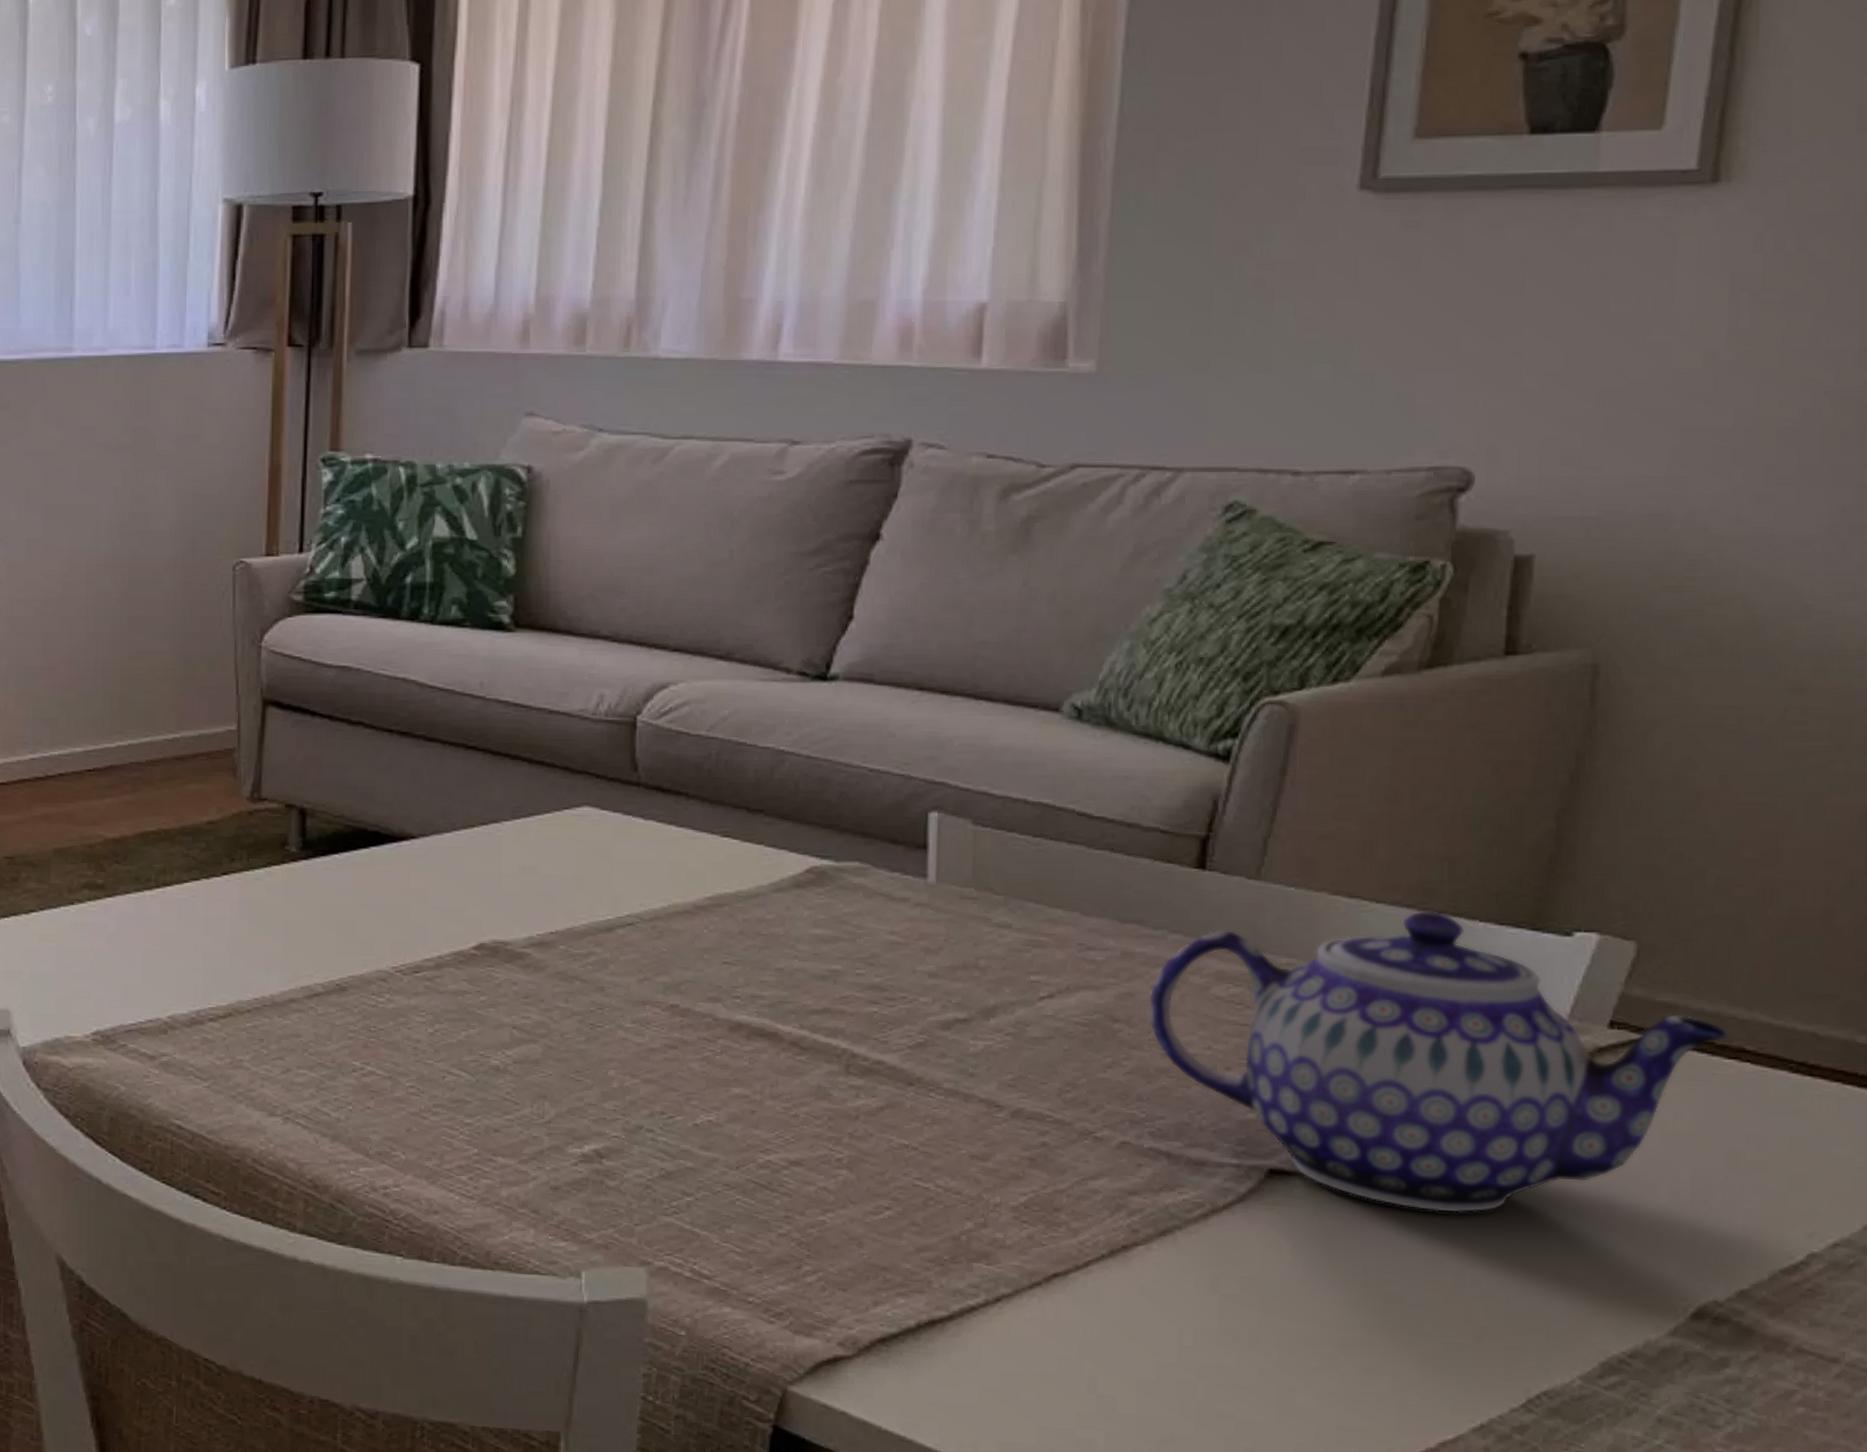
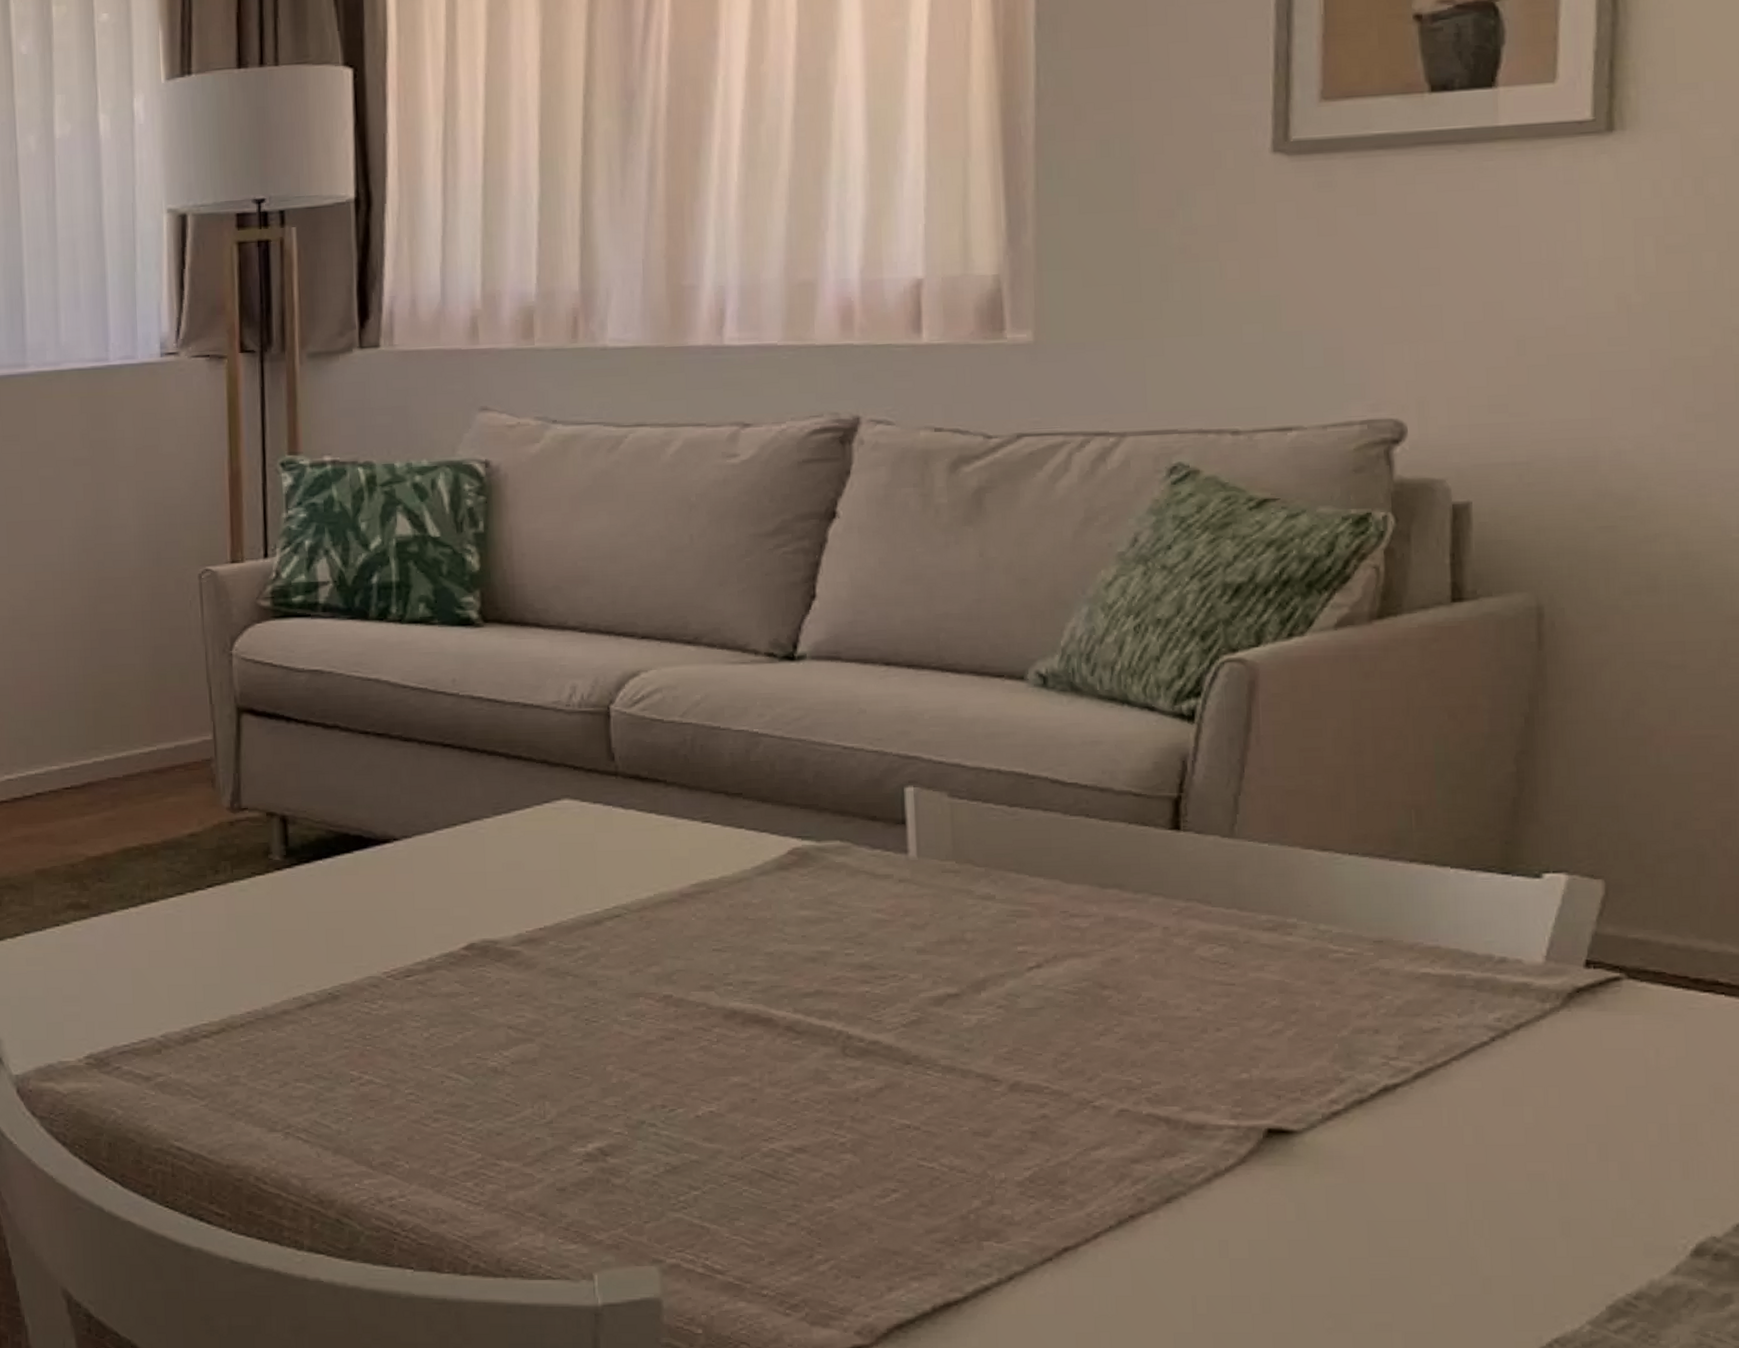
teapot: present [1147,910,1728,1213] -> none [1135,859,1701,1163]

